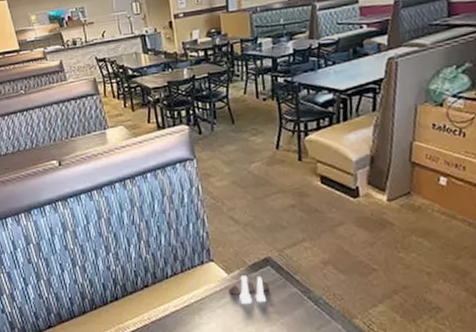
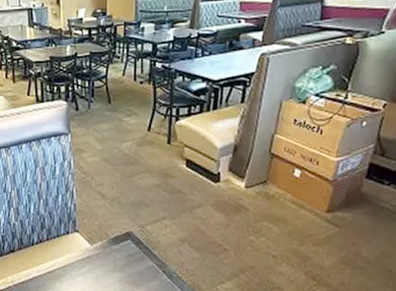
salt and pepper shaker set: present [228,275,270,303] -> none [90,247,128,273]

